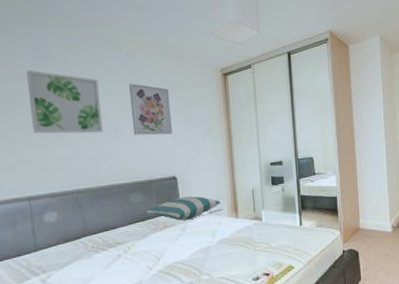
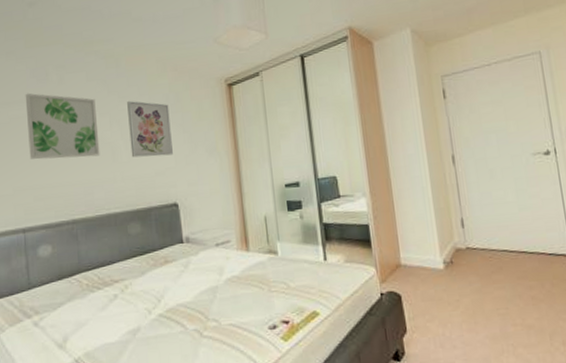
pillow: present [146,196,221,221] -> none [145,225,228,255]

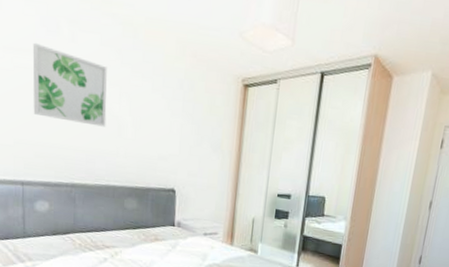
wall art: present [127,100,173,158] -> none [137,77,182,143]

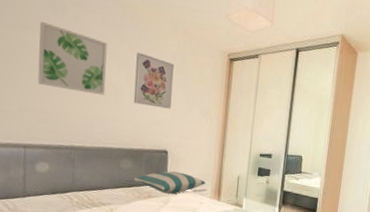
wall art: none [137,77,182,143] -> present [133,52,174,109]
pillow: none [138,212,217,237] -> present [133,171,206,194]

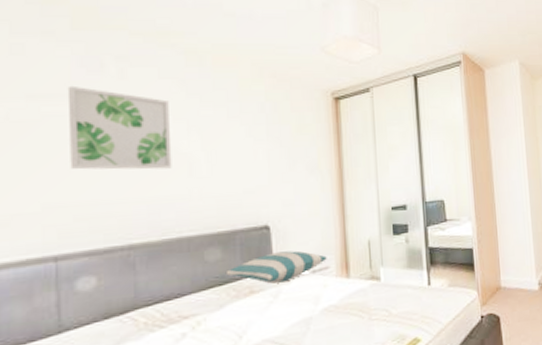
wall art: present [133,52,174,109] -> none [211,106,266,173]

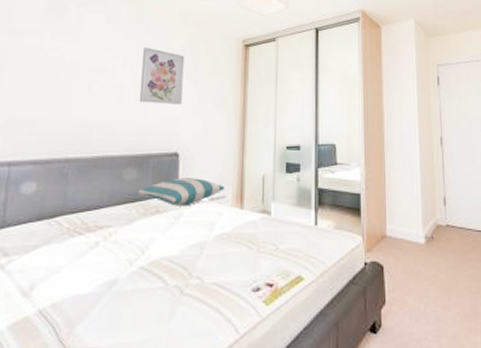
wall art: present [67,85,172,170] -> none [31,25,112,97]
wall art: none [211,106,266,173] -> present [139,46,185,105]

